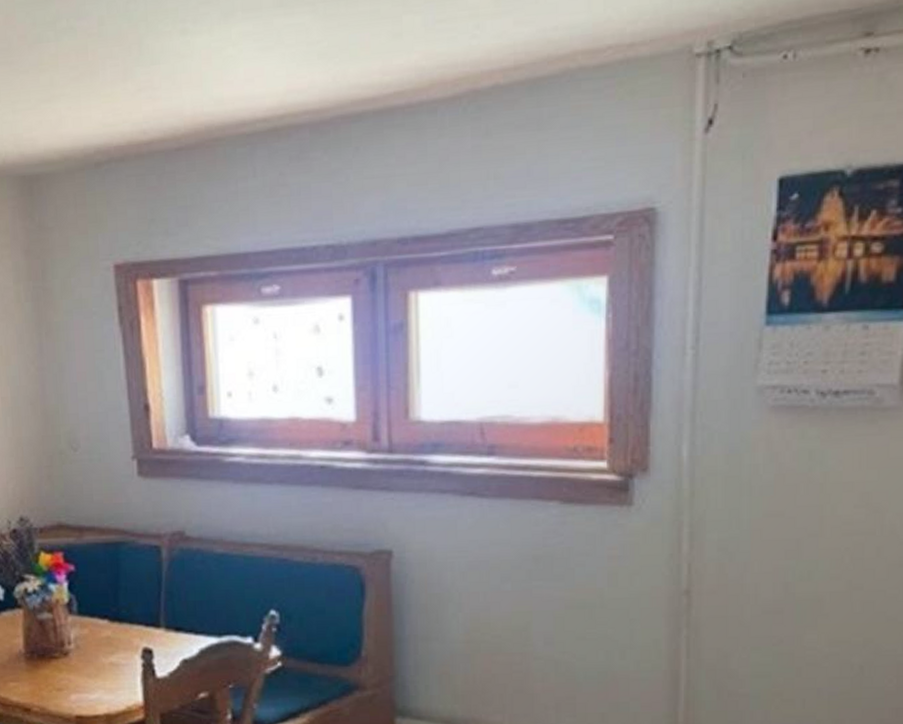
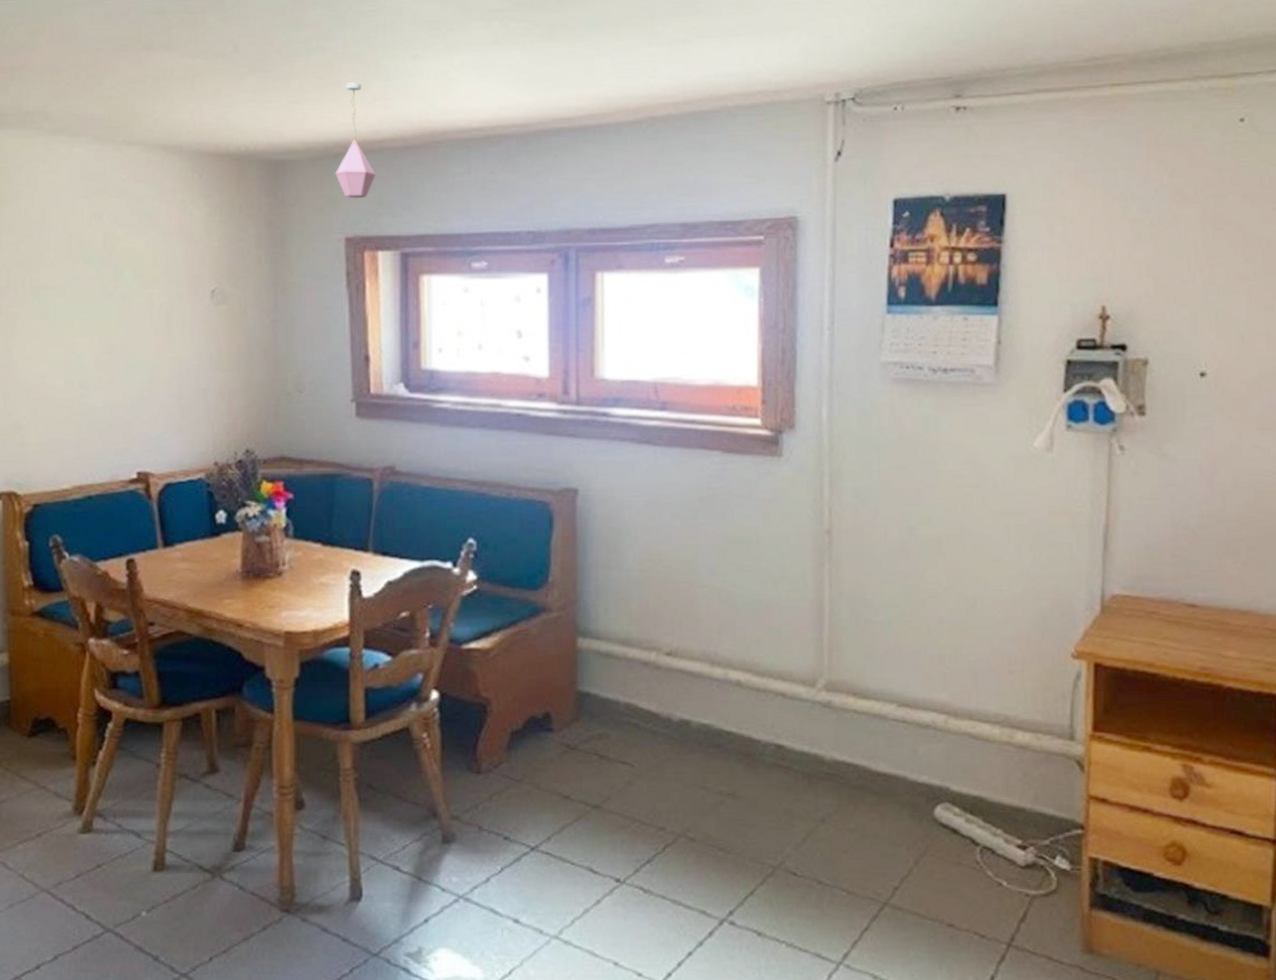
pendant light: none [98,71,145,217] -> present [335,83,375,199]

